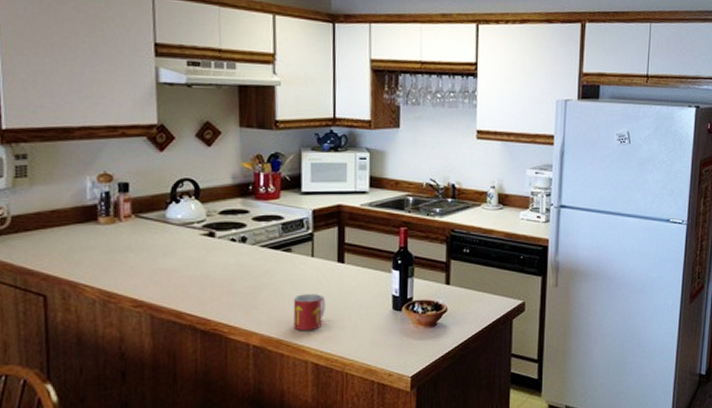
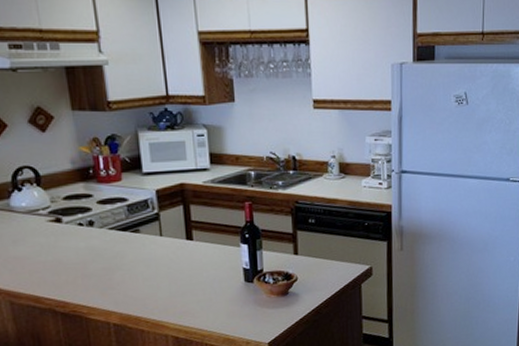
mug: present [293,294,326,331] -> none [147,271,180,308]

